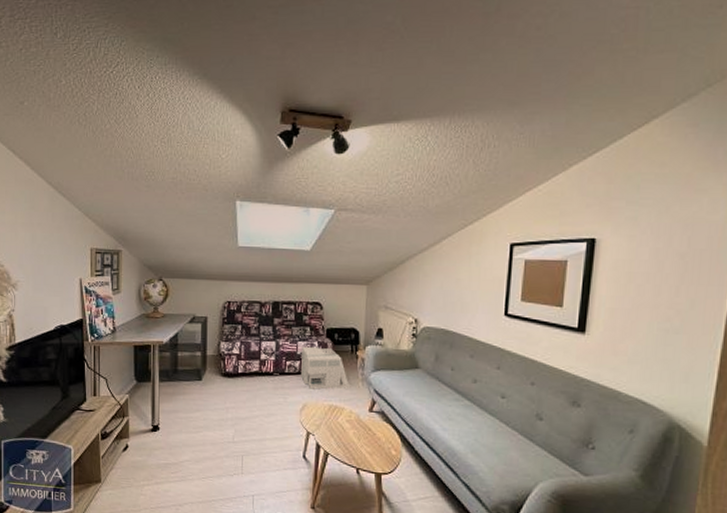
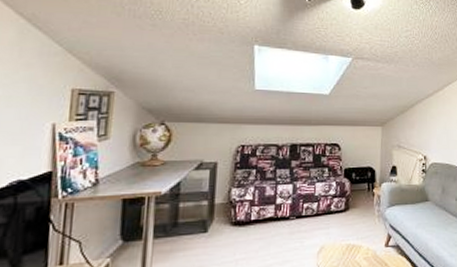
architectural model: present [301,346,351,390] -> none [319,187,368,230]

